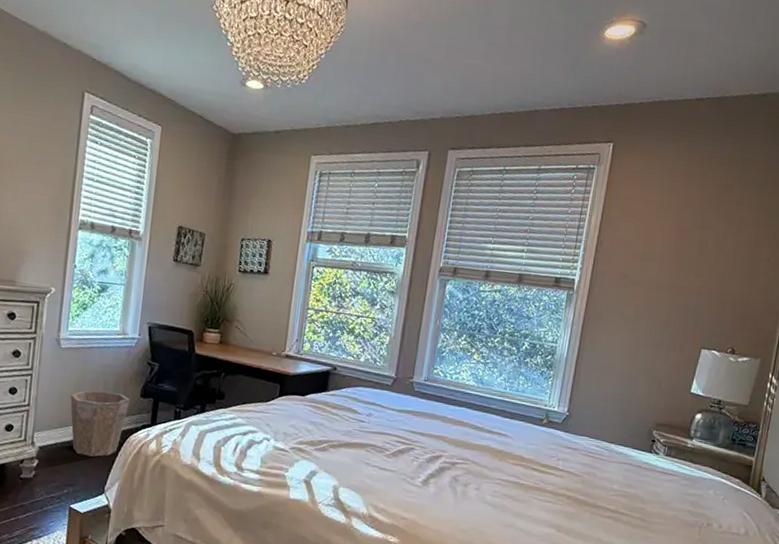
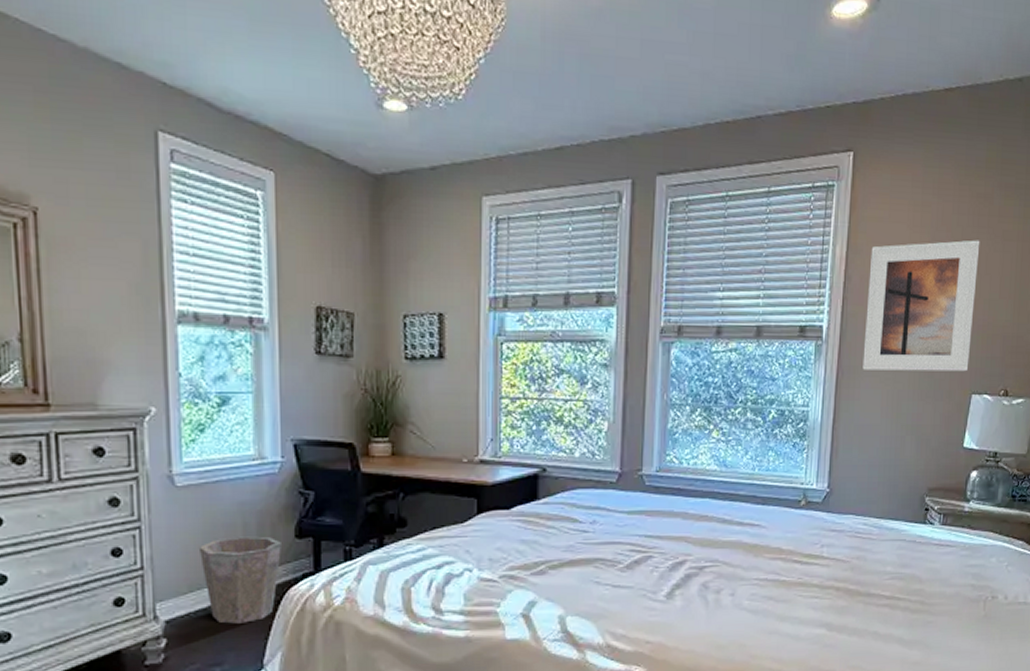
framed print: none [606,219,719,329] -> present [862,240,980,372]

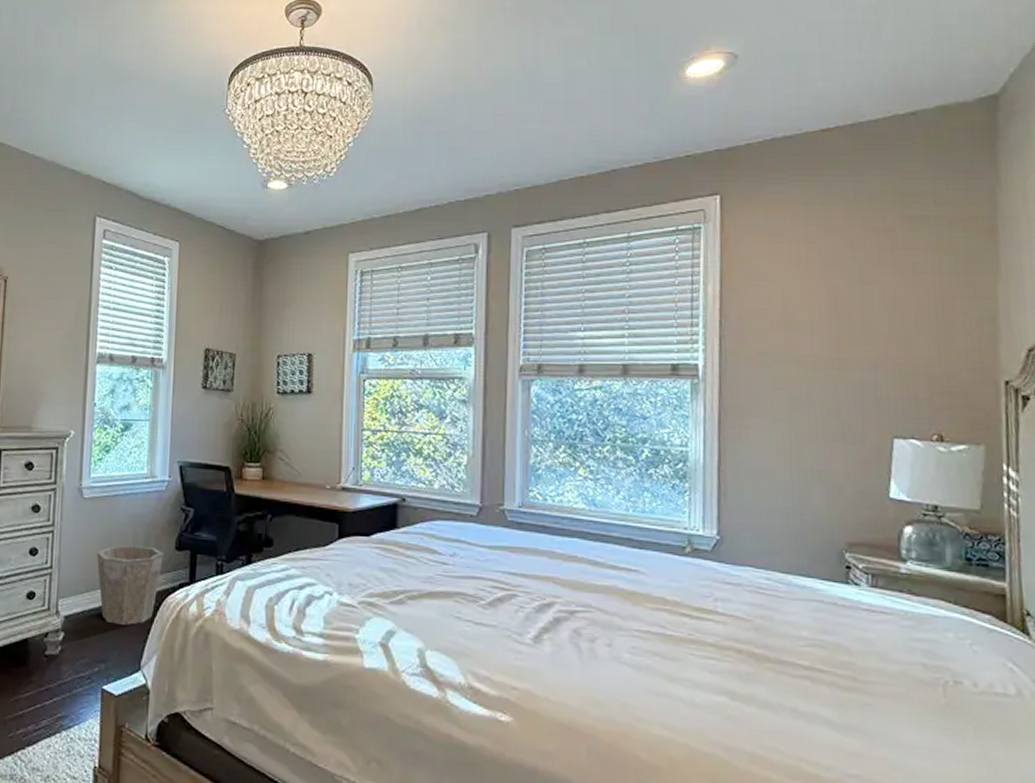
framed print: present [862,240,980,372] -> none [748,274,886,413]

